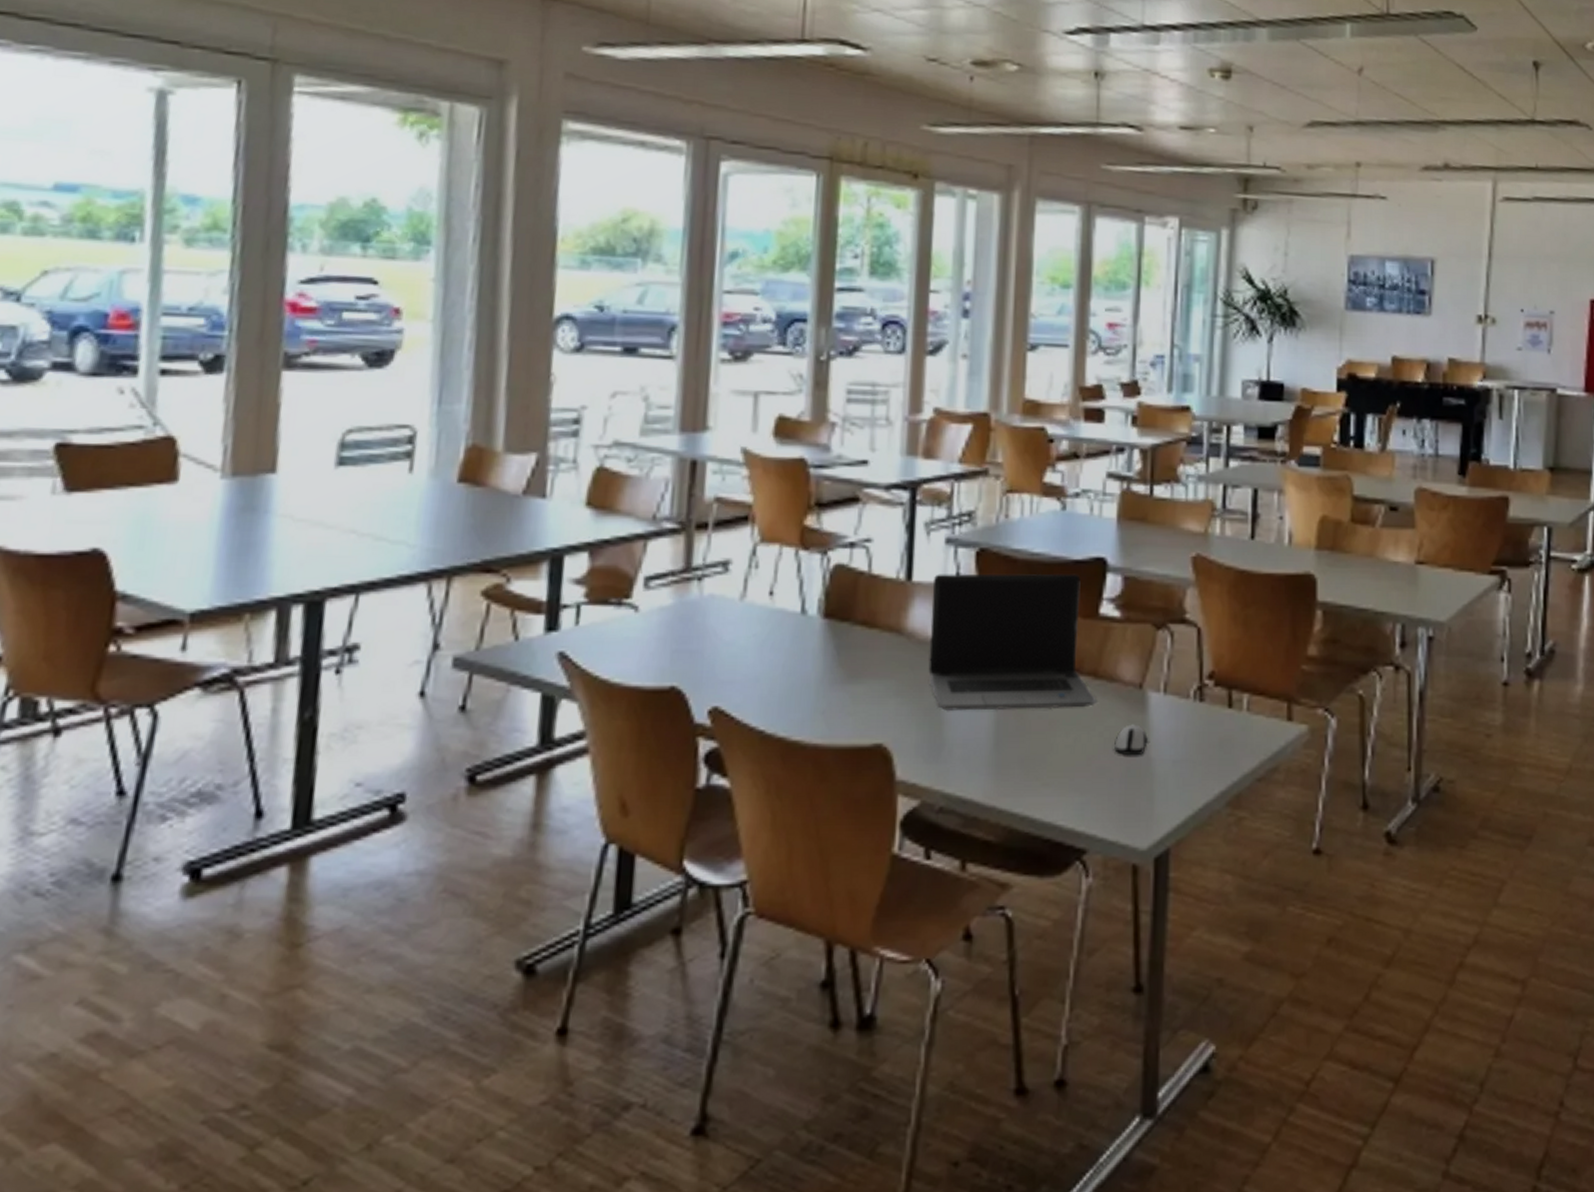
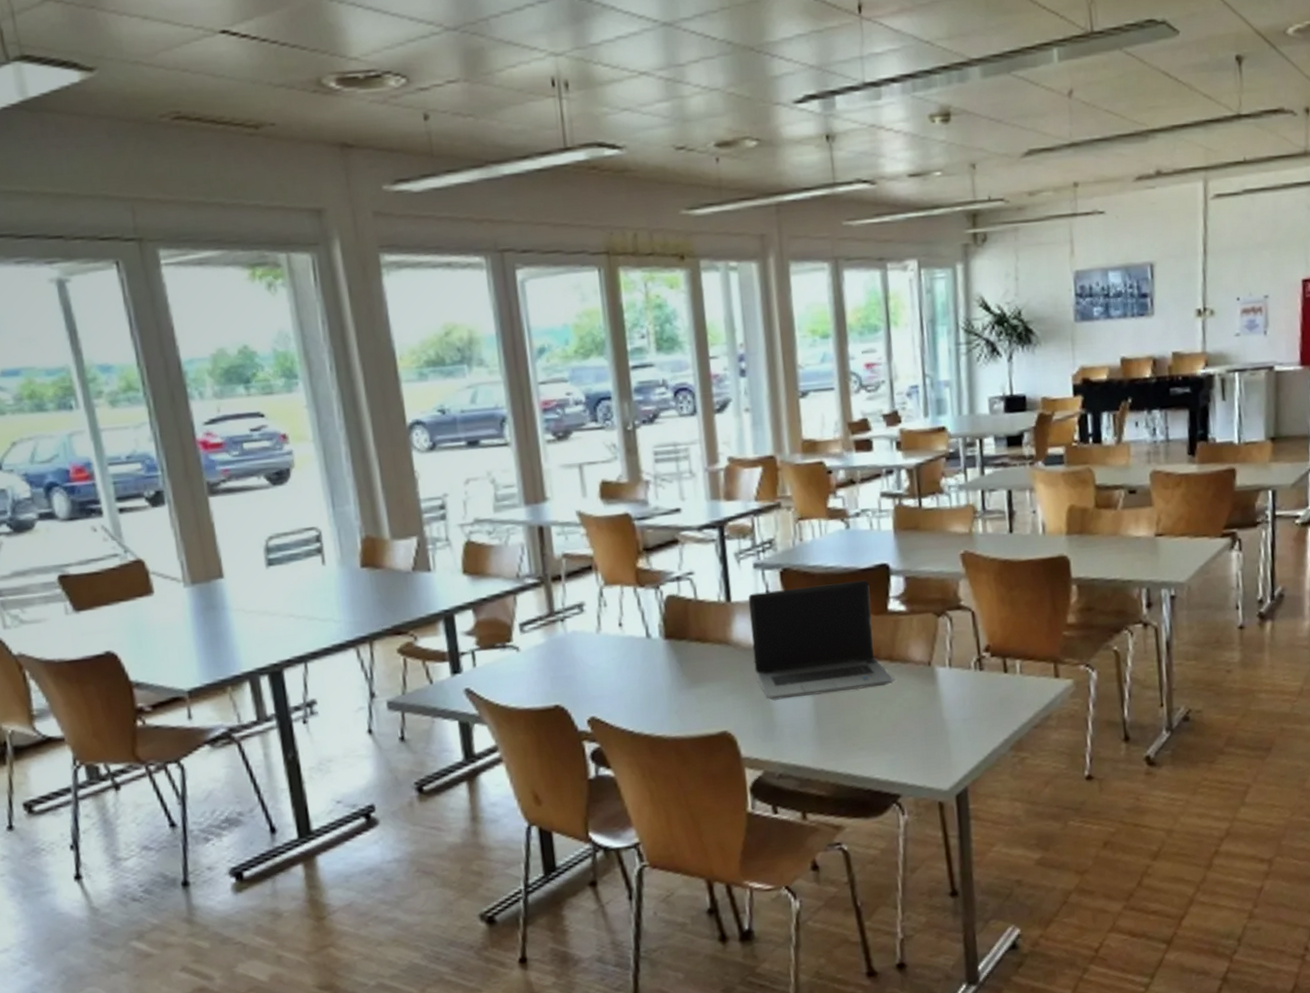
computer mouse: present [1114,724,1148,756] -> none [913,694,940,720]

